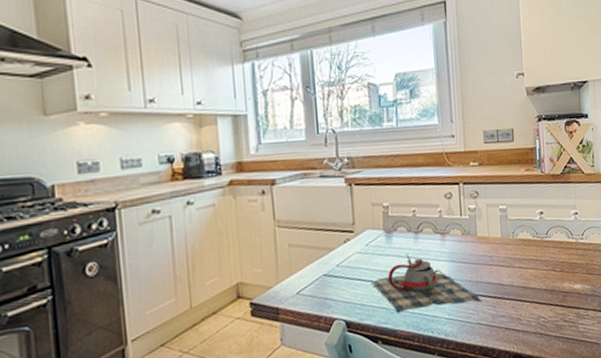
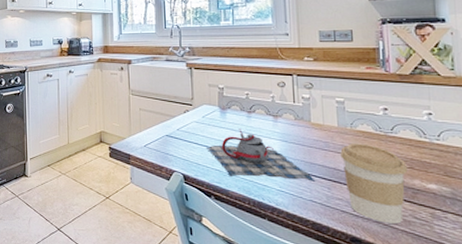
coffee cup: none [504,252,560,333] -> present [340,143,409,224]

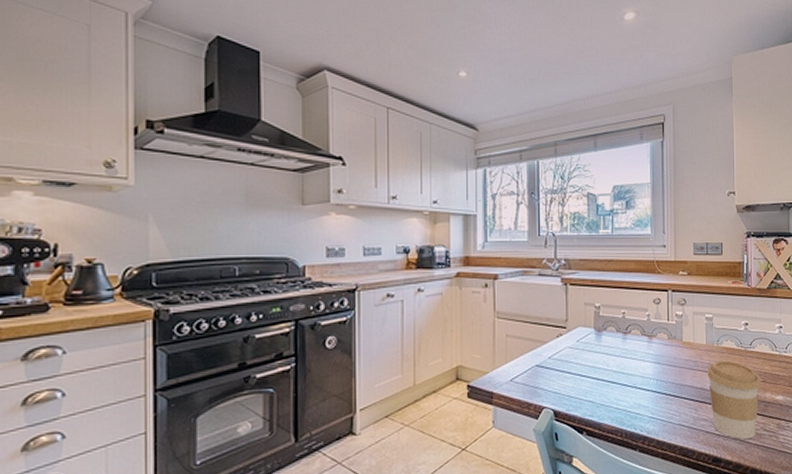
teapot: present [206,129,316,183] -> none [580,352,685,407]

